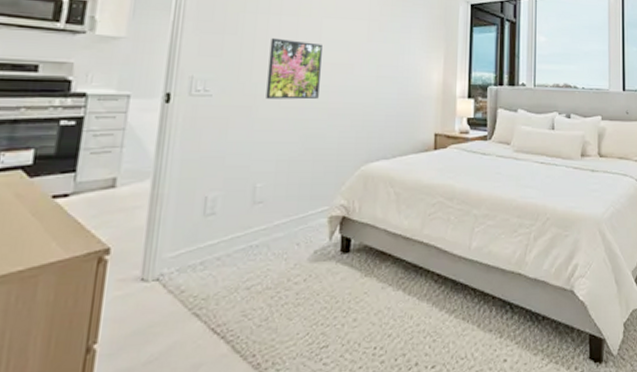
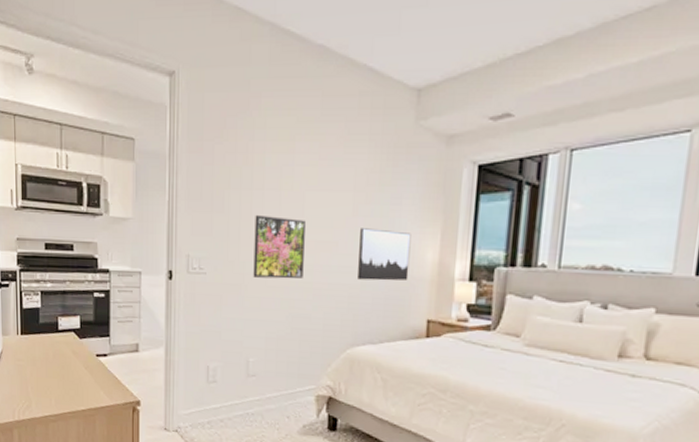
wall art: none [372,52,419,100] -> present [358,228,411,281]

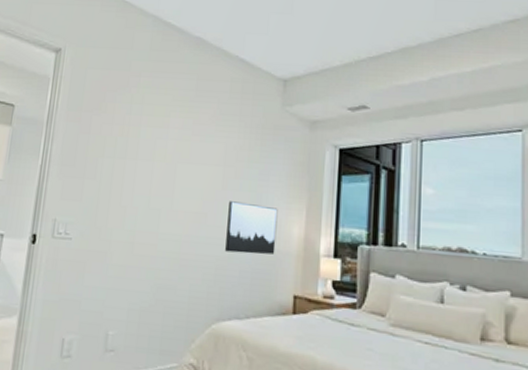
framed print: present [253,214,305,279] -> none [120,183,176,248]

